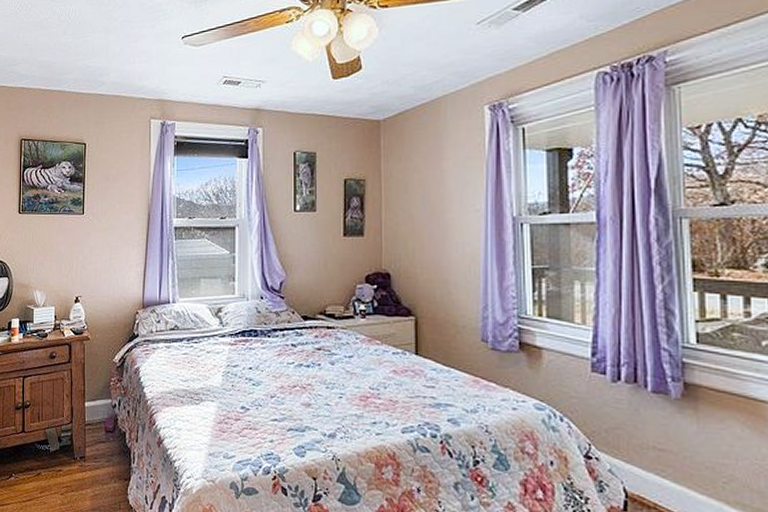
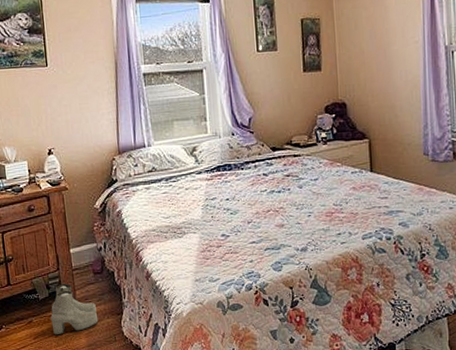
boots: none [59,438,105,493] -> present [50,283,99,335]

